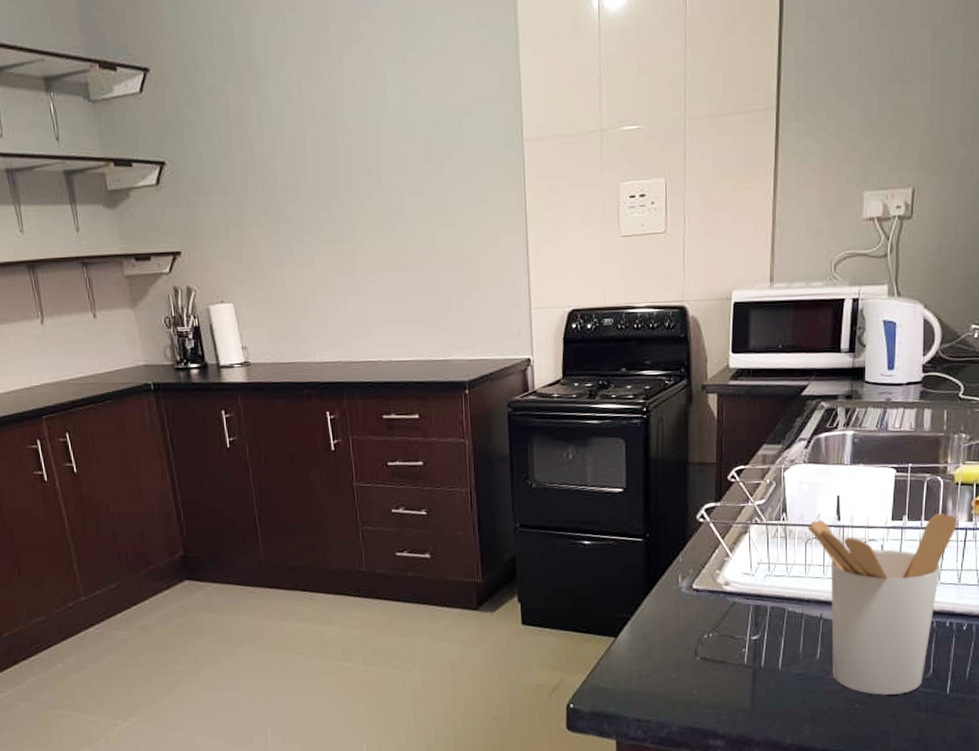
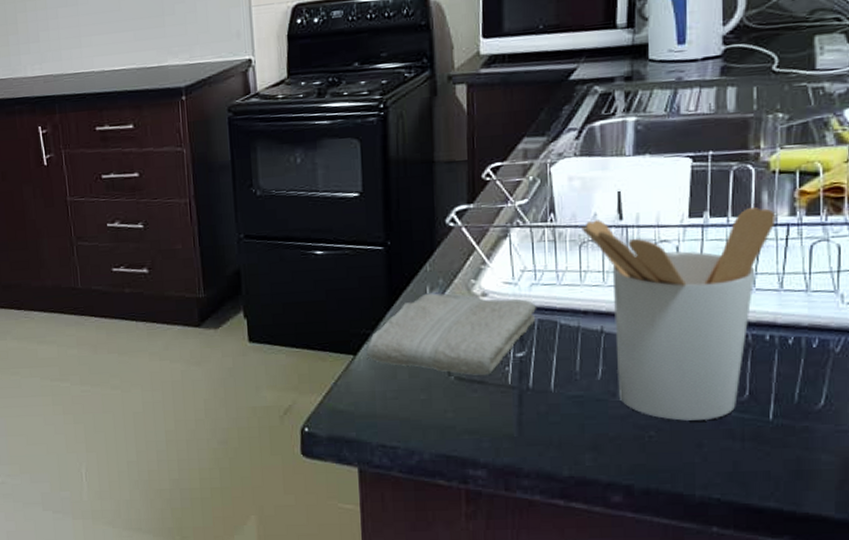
washcloth: none [626,581,769,657] -> present [366,293,536,376]

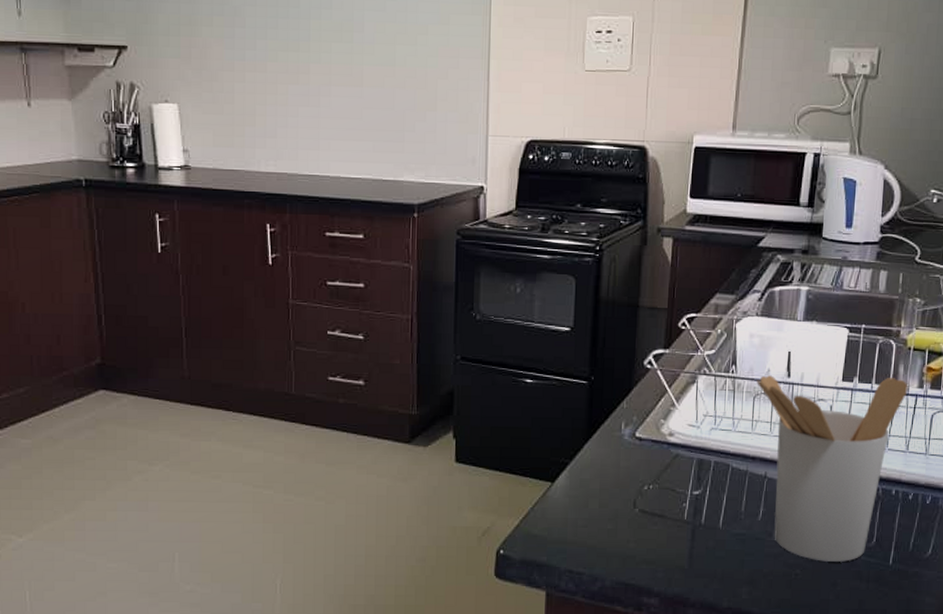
washcloth: present [366,293,536,376] -> none [563,429,713,510]

